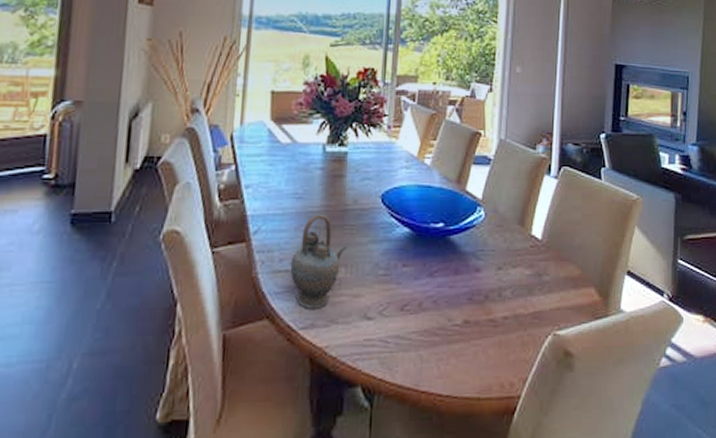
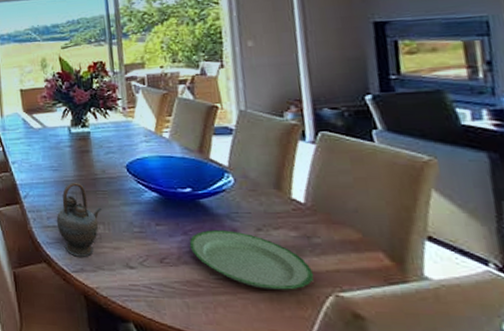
plate: none [433,270,540,333] -> present [189,230,315,290]

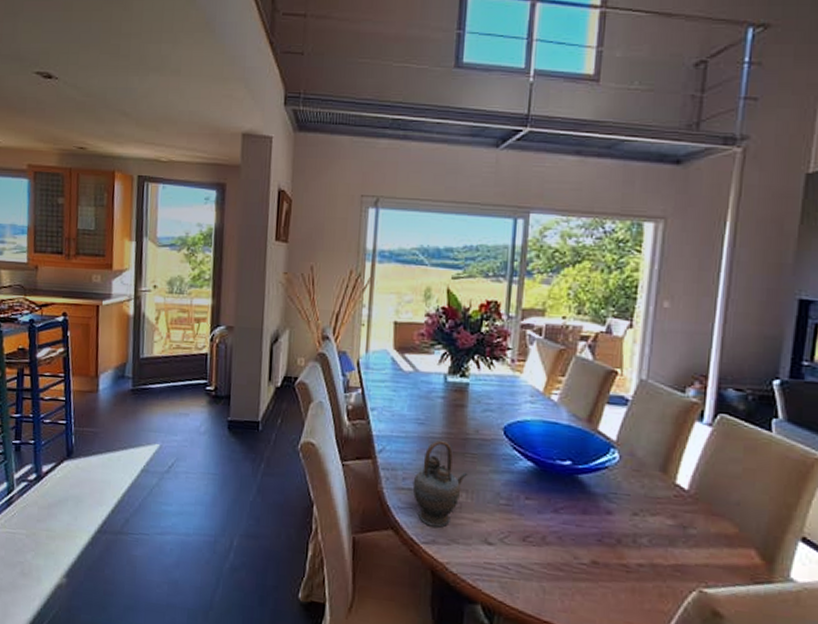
plate: present [189,230,315,290] -> none [557,509,682,582]

